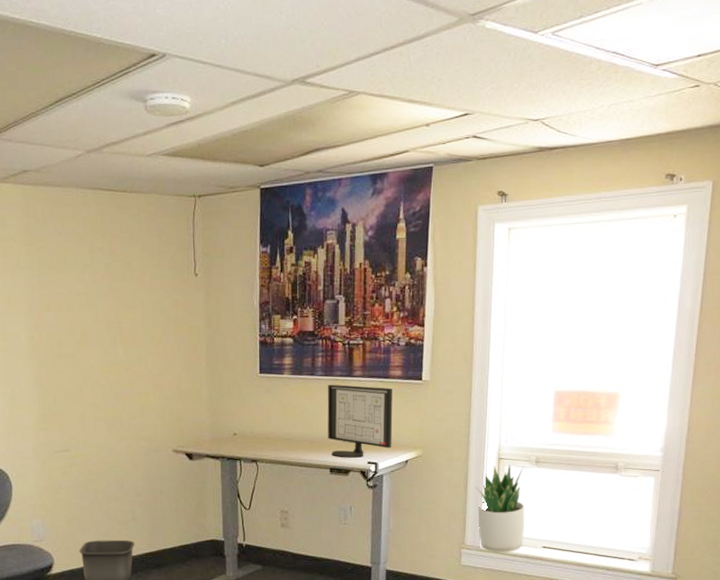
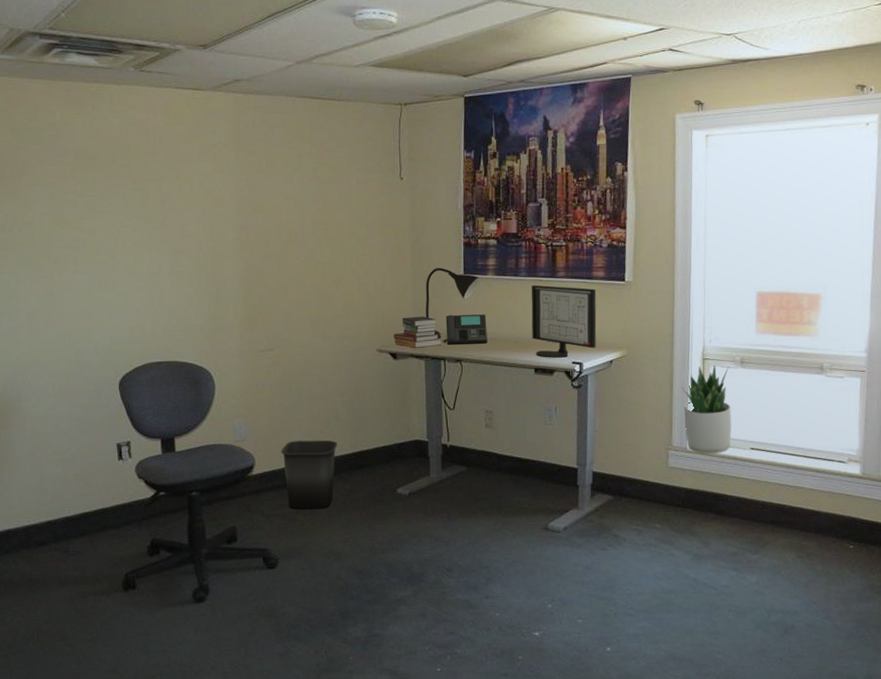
books: none [189,416,237,449] -> present [393,316,442,348]
desk lamp: none [220,367,277,439] -> present [425,267,481,338]
phone: none [238,414,283,445] -> present [443,314,488,345]

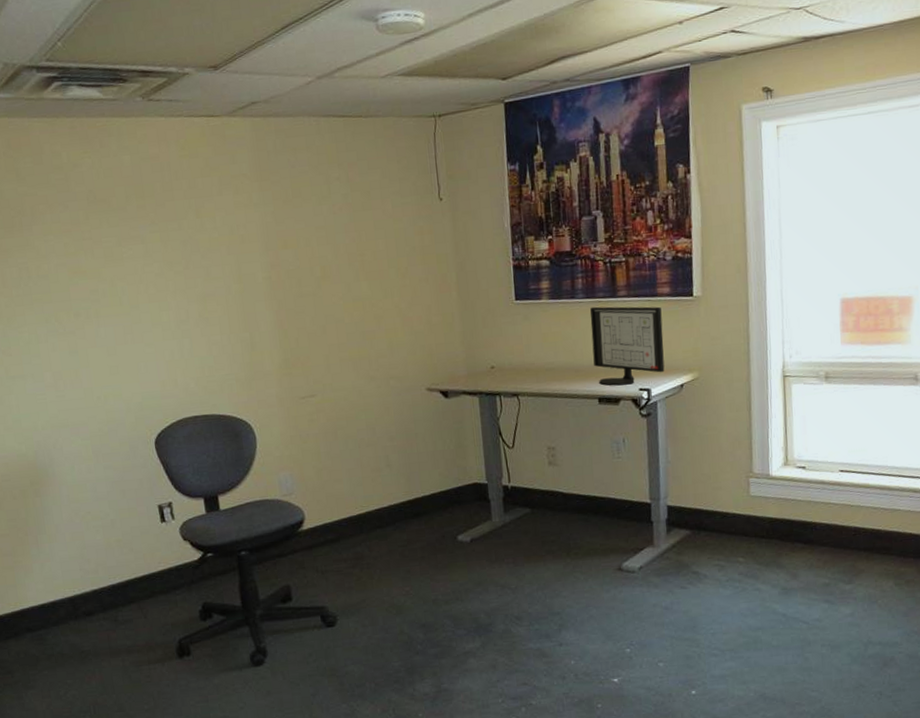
waste bin: present [281,440,338,510] -> none [331,488,391,564]
books: present [393,316,442,348] -> none [443,349,496,385]
desk lamp: present [425,267,481,338] -> none [474,294,534,372]
phone: present [443,314,488,345] -> none [497,343,546,379]
planter: present [681,365,732,454] -> none [760,382,818,480]

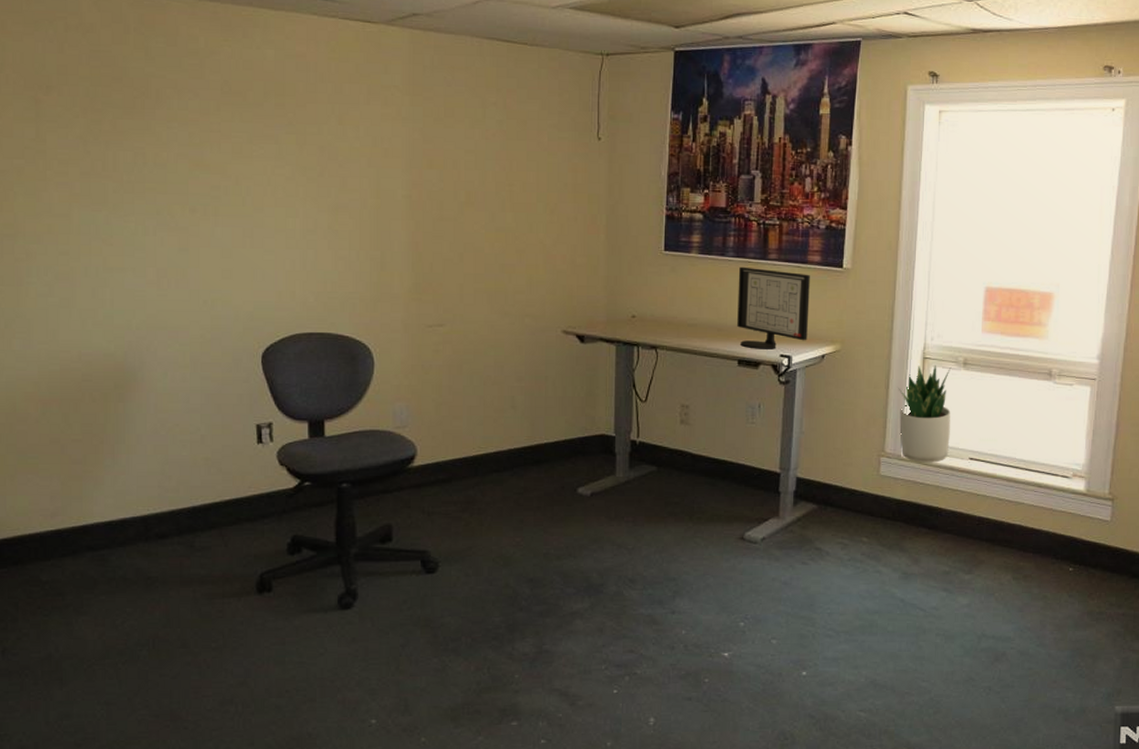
planter: none [760,382,818,480] -> present [898,365,951,463]

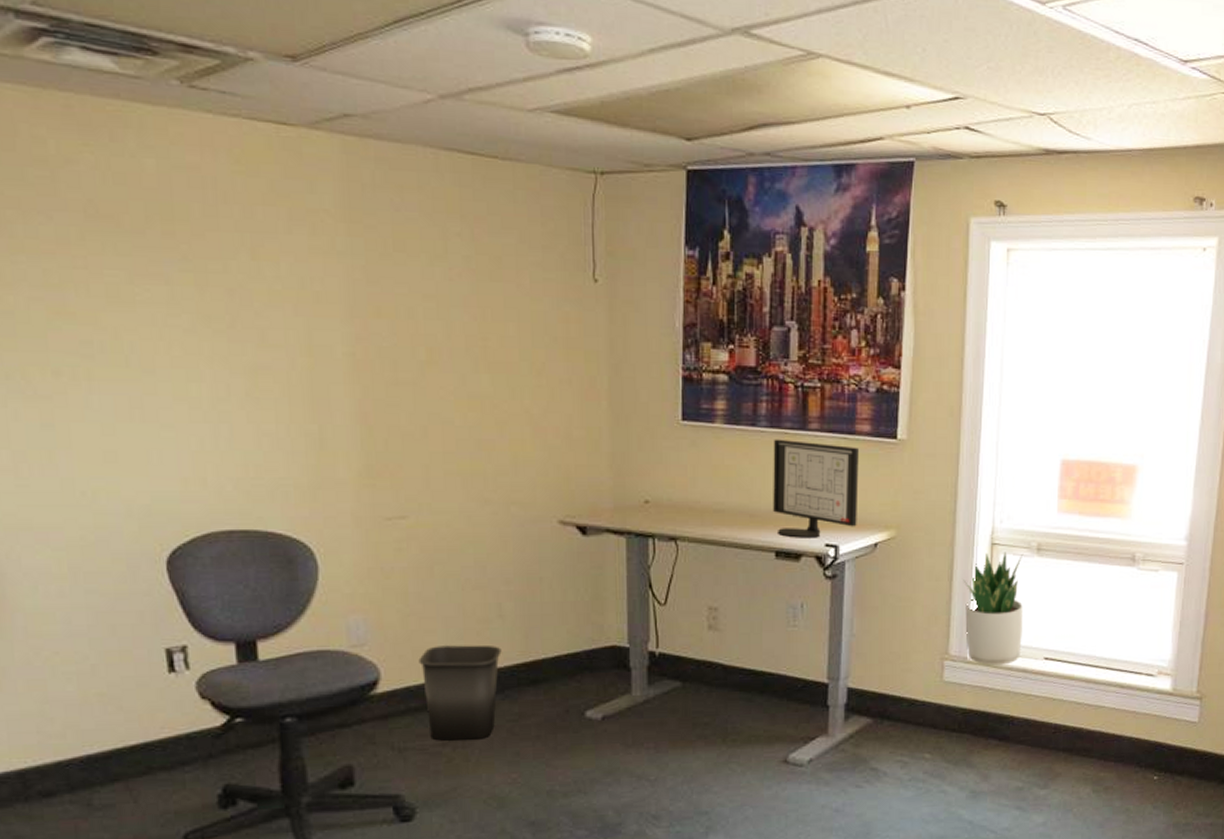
waste bin: none [447,429,513,508] -> present [418,645,502,741]

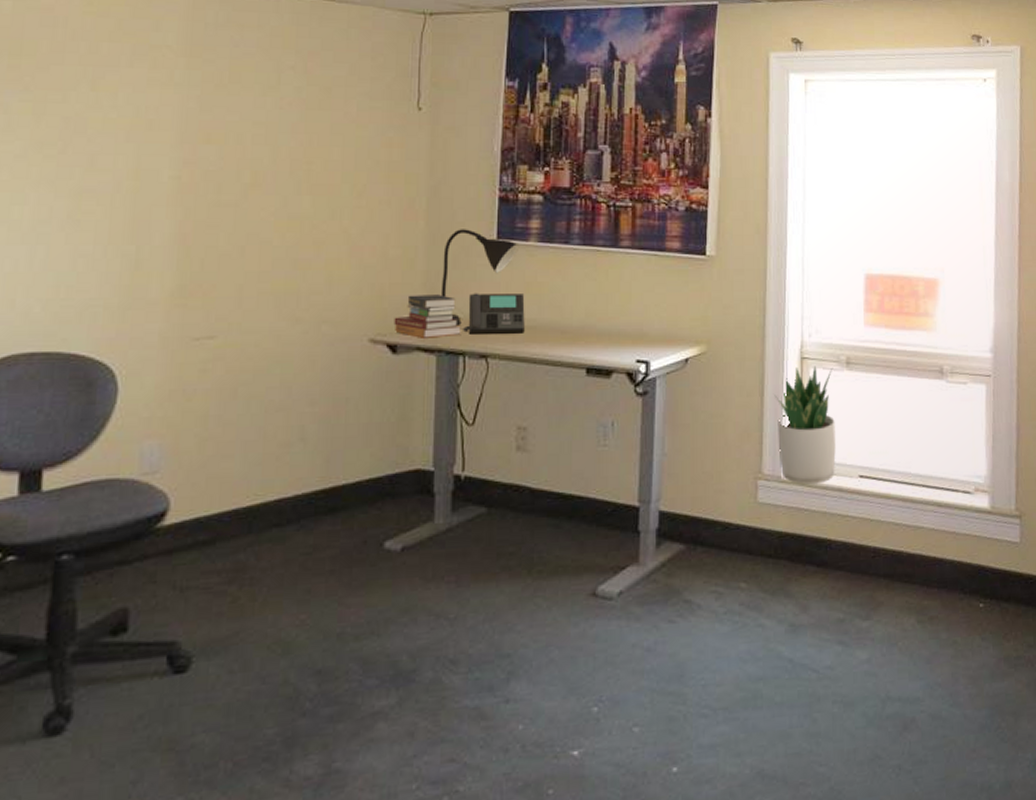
waste bin: present [418,645,502,741] -> none [212,470,301,578]
books: none [582,477,650,520] -> present [394,294,462,338]
desk lamp: none [627,410,706,508] -> present [440,229,520,325]
phone: none [651,475,713,517] -> present [463,293,525,334]
computer monitor: present [773,439,859,538] -> none [585,256,669,354]

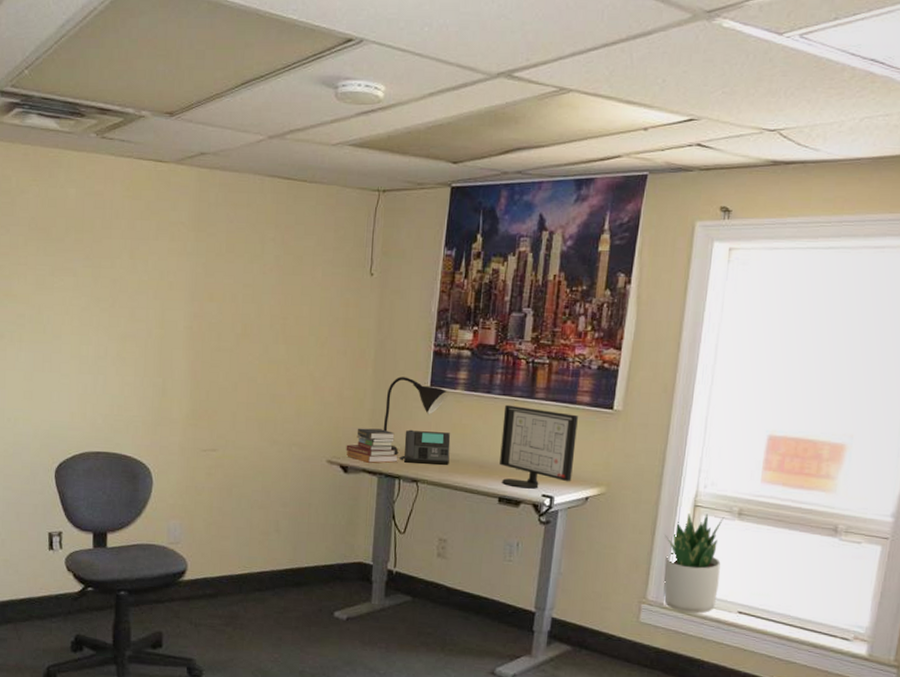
computer monitor: none [585,256,669,354] -> present [499,404,578,489]

